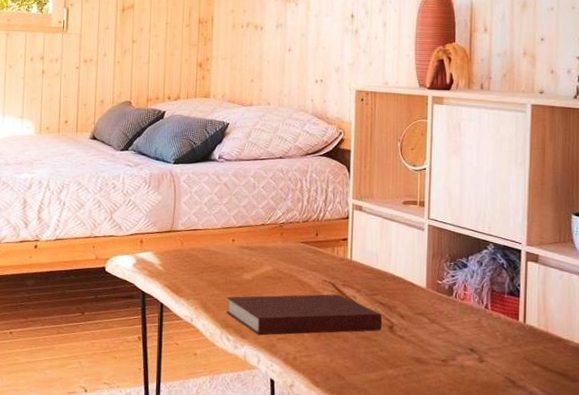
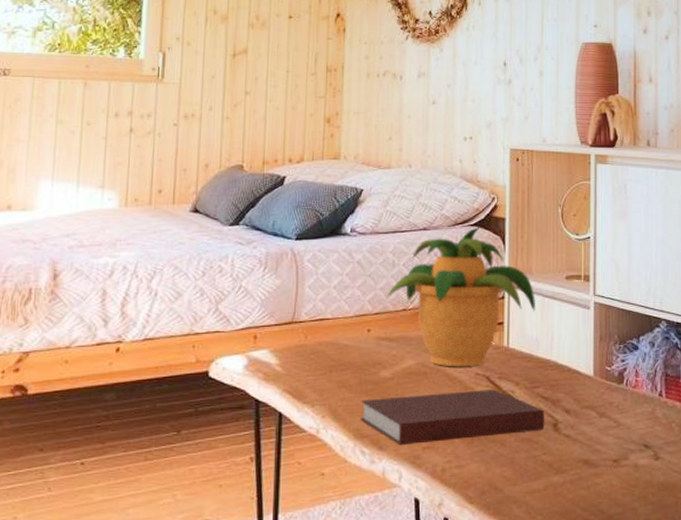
potted plant: none [248,157,376,274] -> present [386,227,535,366]

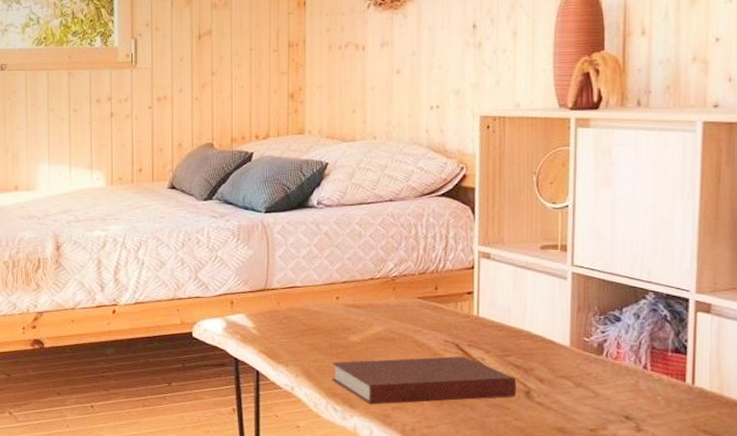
potted plant: present [386,227,535,366] -> none [354,197,507,333]

